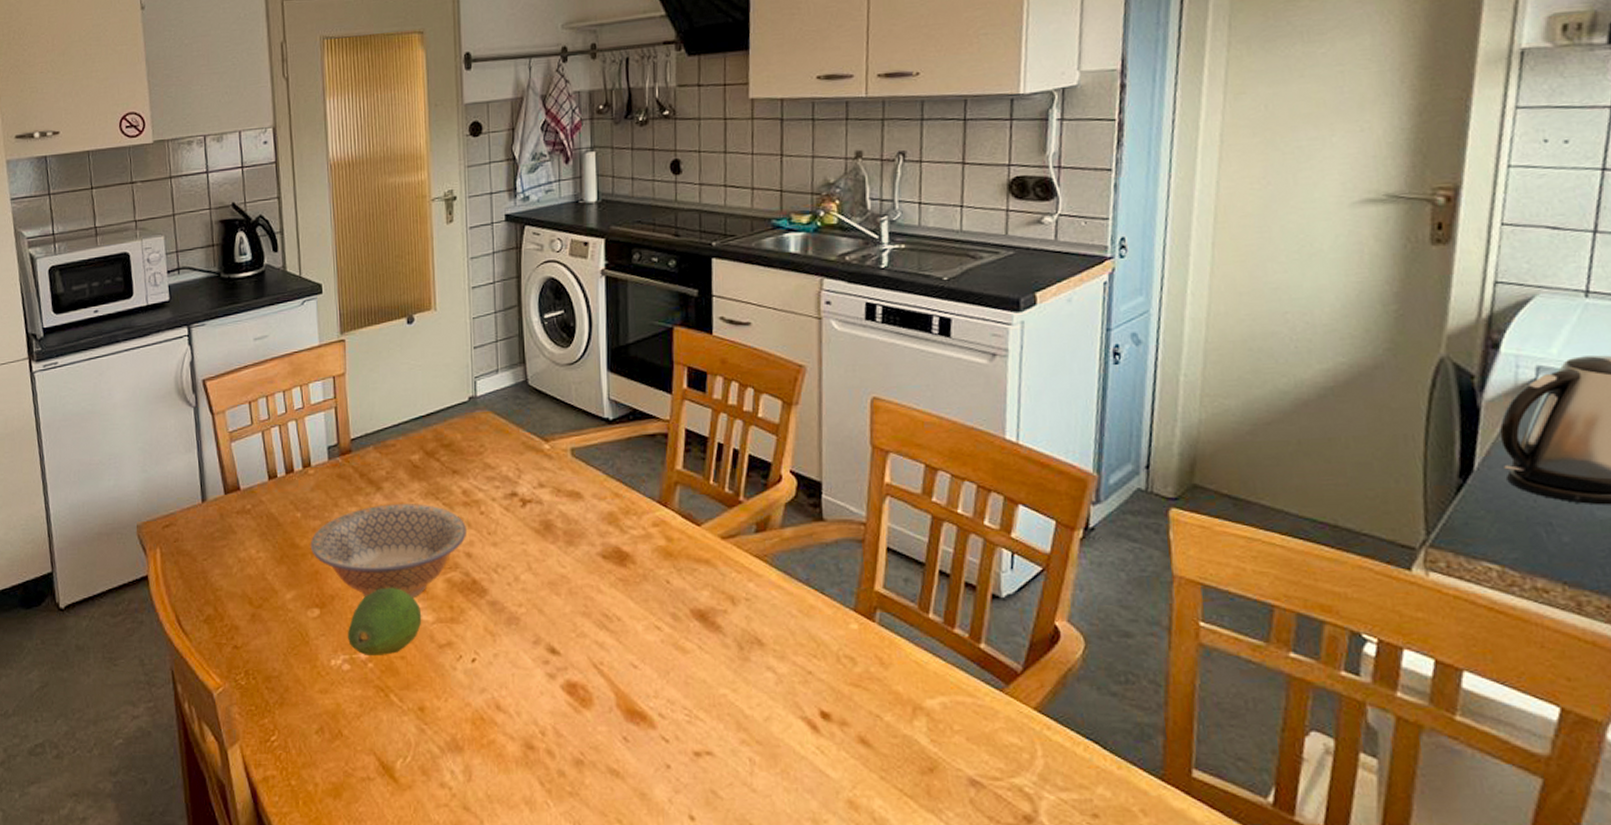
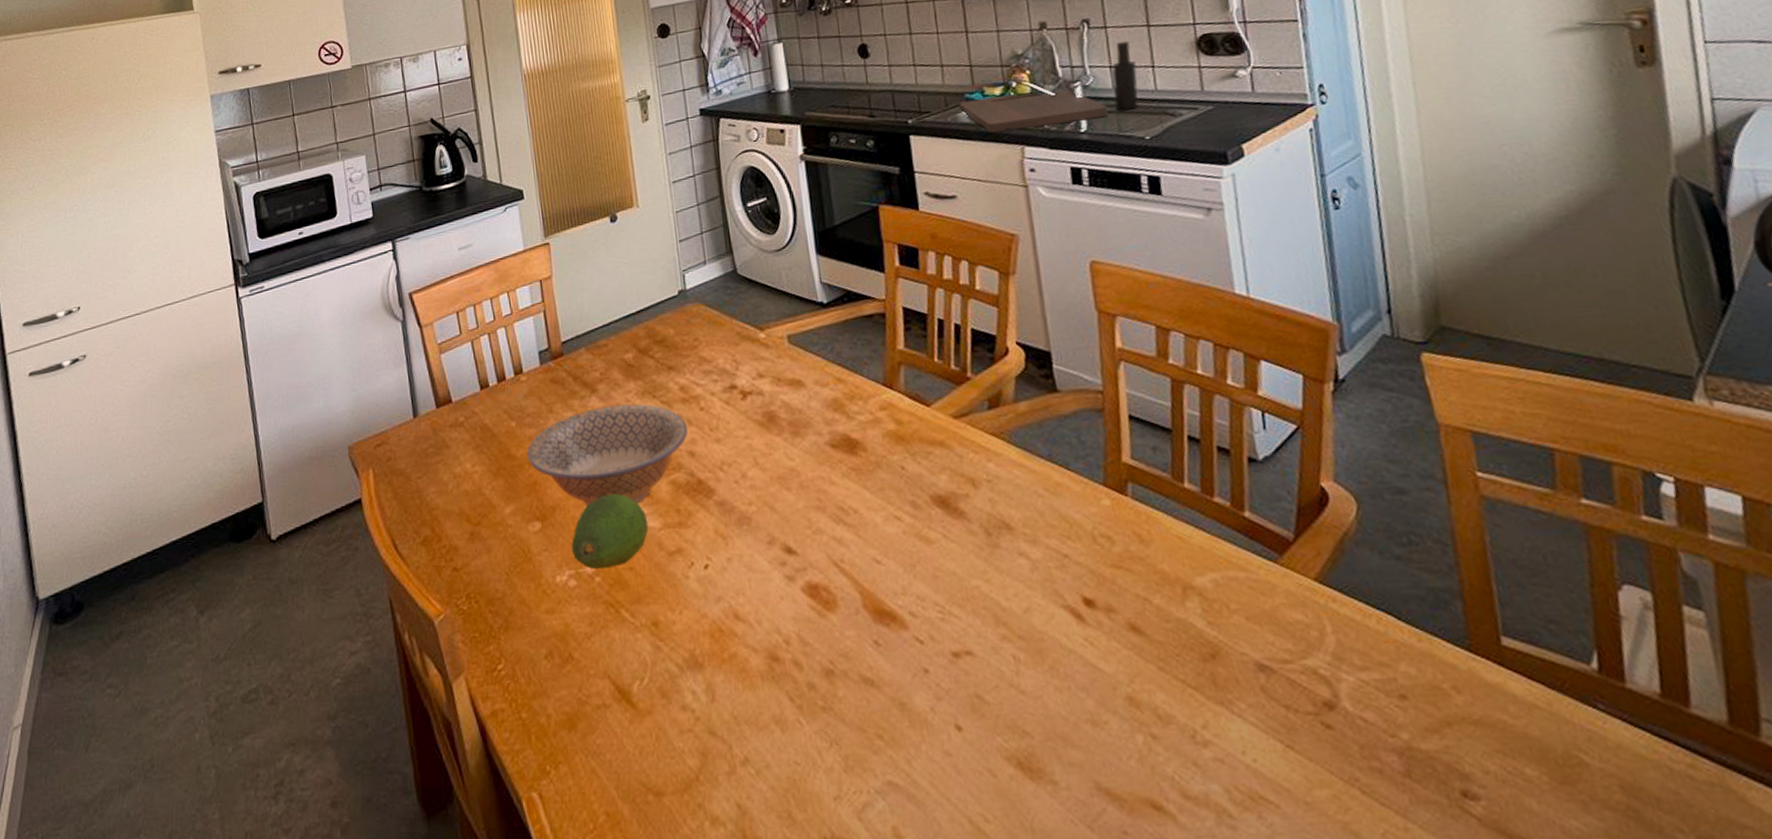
cutting board: none [764,221,910,262] -> present [959,88,1108,134]
soap dispenser: none [918,177,945,249] -> present [1112,40,1139,111]

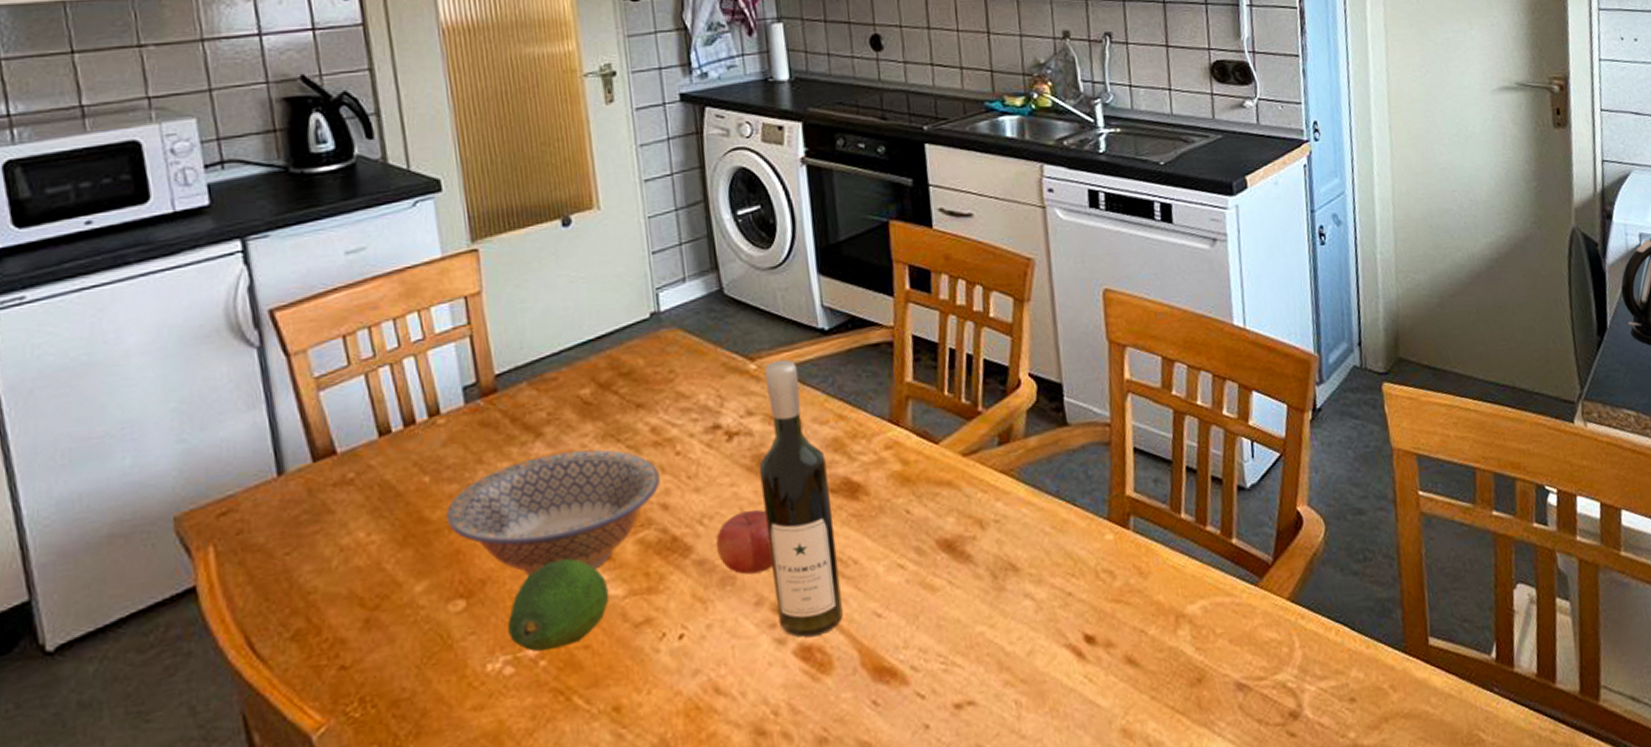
fruit: none [733,459,782,516] -> present [715,509,773,575]
bottle: none [769,329,845,576] -> present [759,359,843,637]
cutting board: present [959,88,1108,134] -> none [978,104,1126,148]
soap dispenser: present [1112,40,1139,111] -> none [1131,59,1155,133]

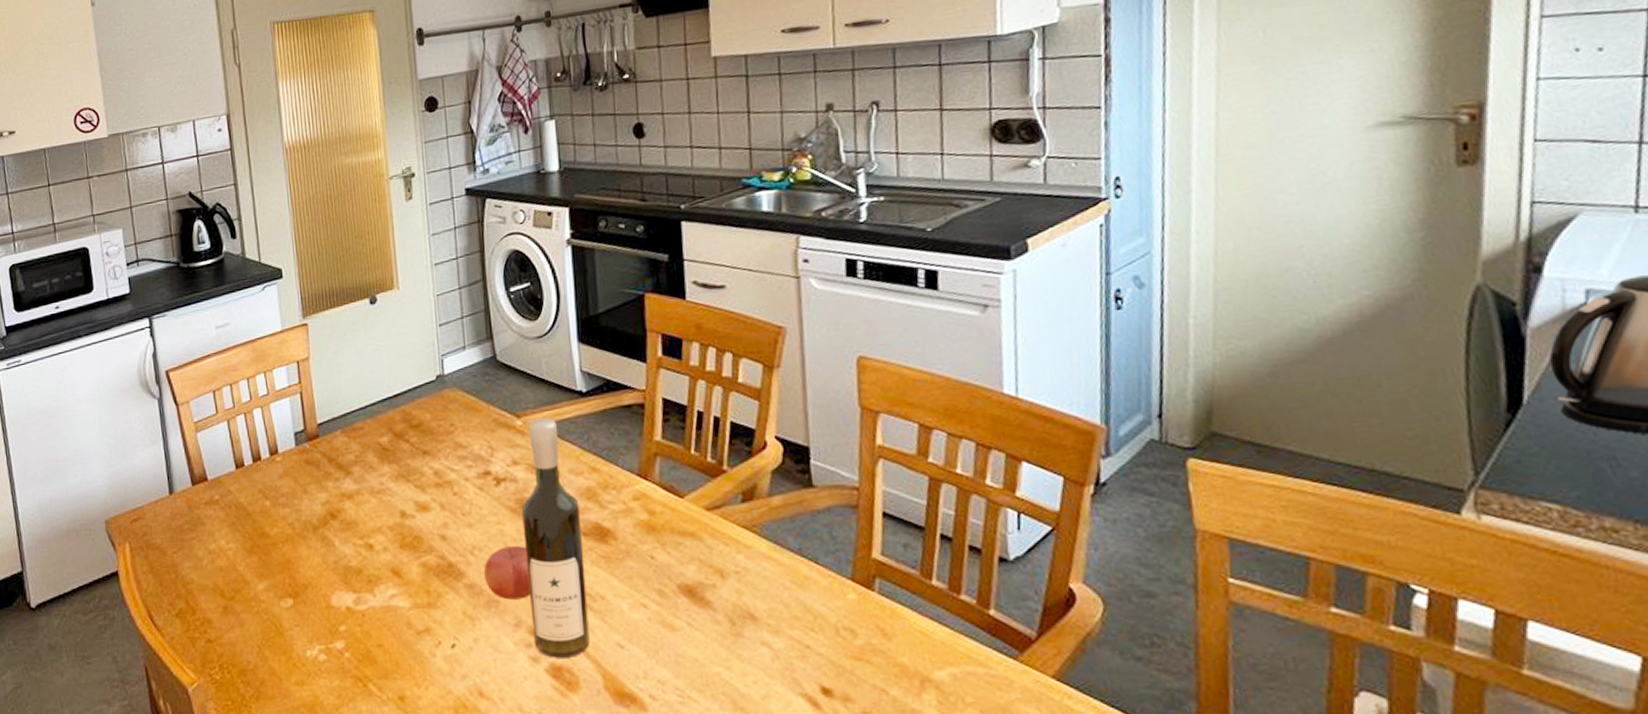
bowl: present [445,449,661,575] -> none [280,487,441,584]
fruit: present [508,558,610,652] -> none [322,573,398,645]

